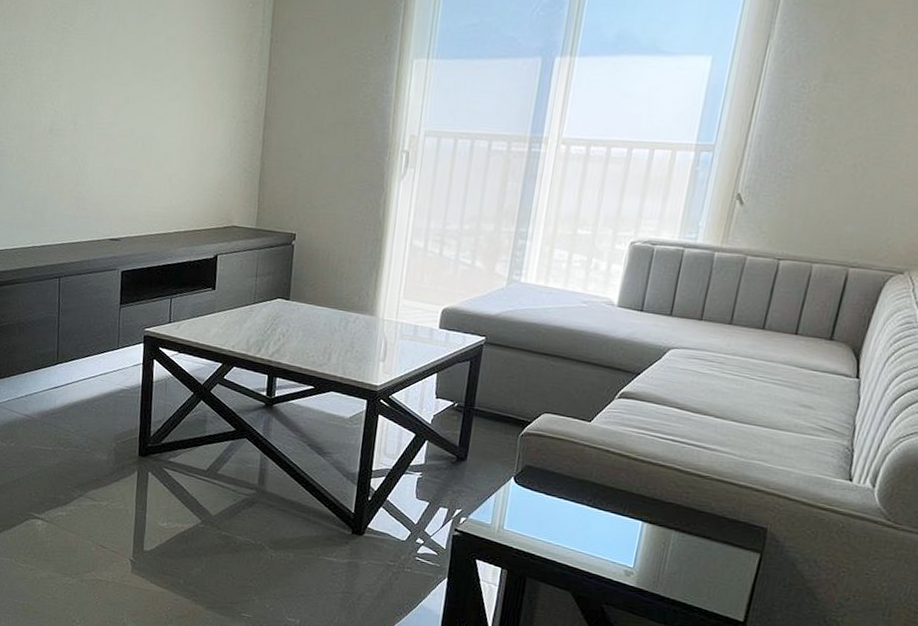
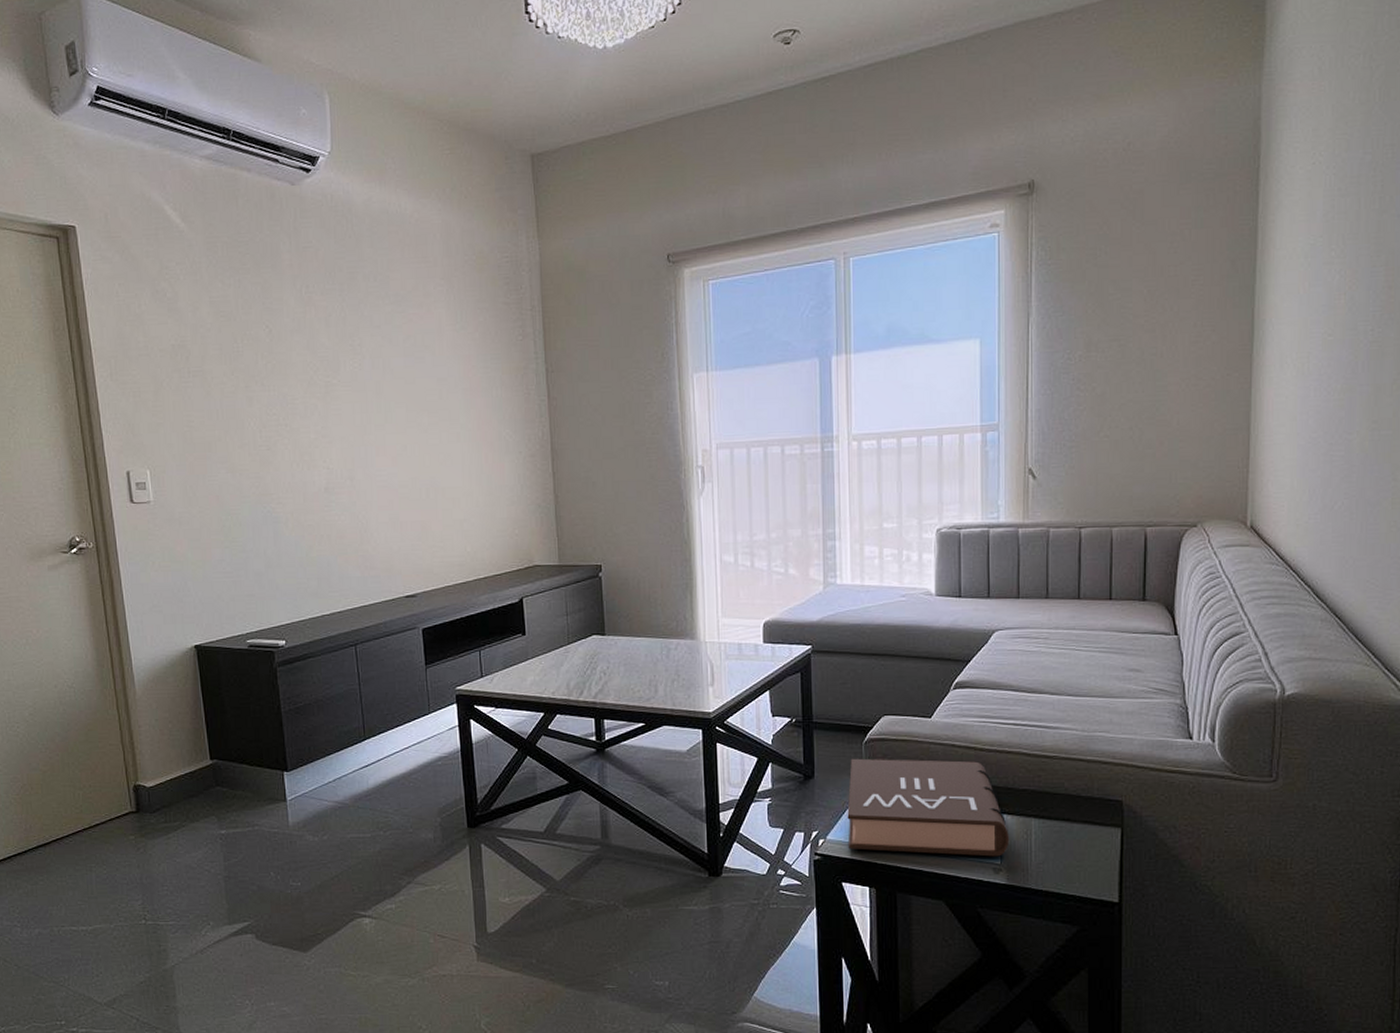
book: none [487,448,647,561] -> present [847,758,1010,857]

